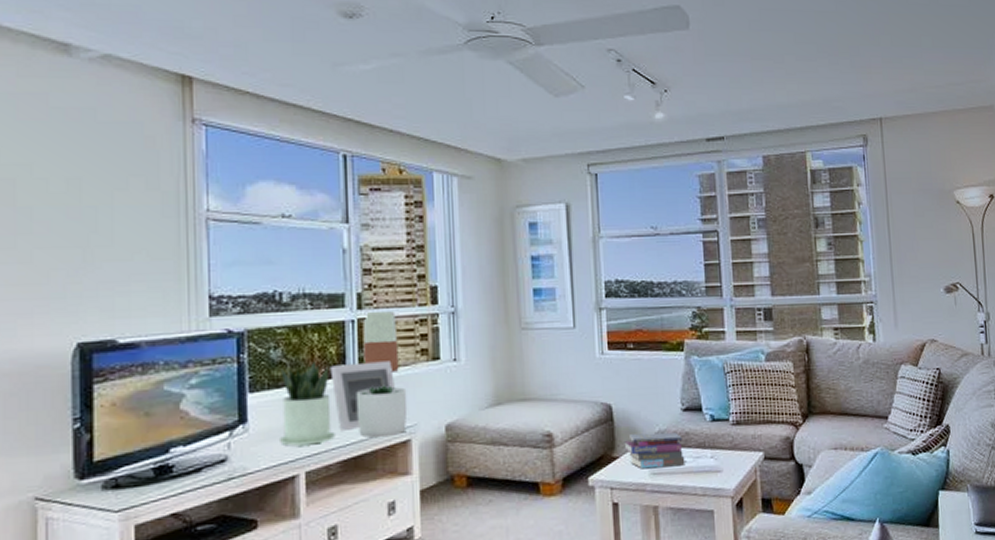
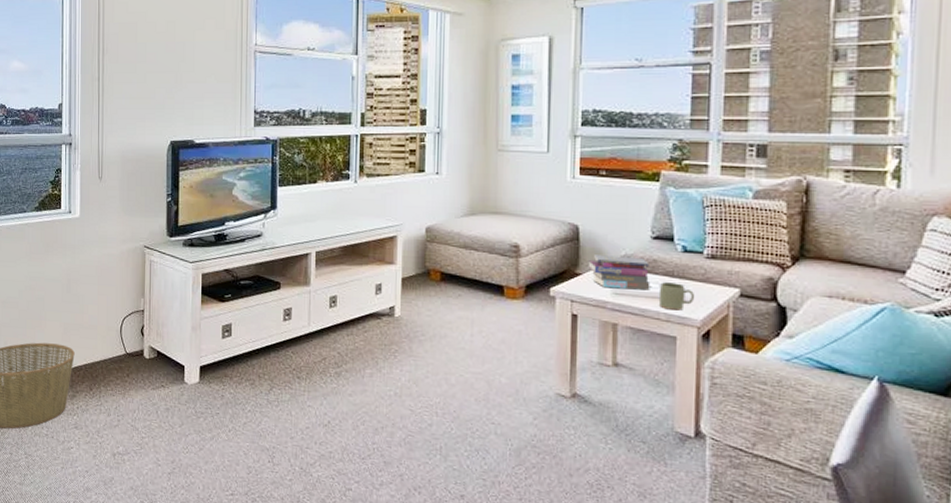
planter: present [278,361,335,447] -> none [298,166,339,232]
picture frame: present [330,361,395,432] -> none [337,169,387,224]
planter: present [356,385,408,439] -> none [355,189,396,232]
vase: present [363,311,399,372] -> none [363,129,391,180]
mug: none [693,454,726,483] -> present [658,282,695,311]

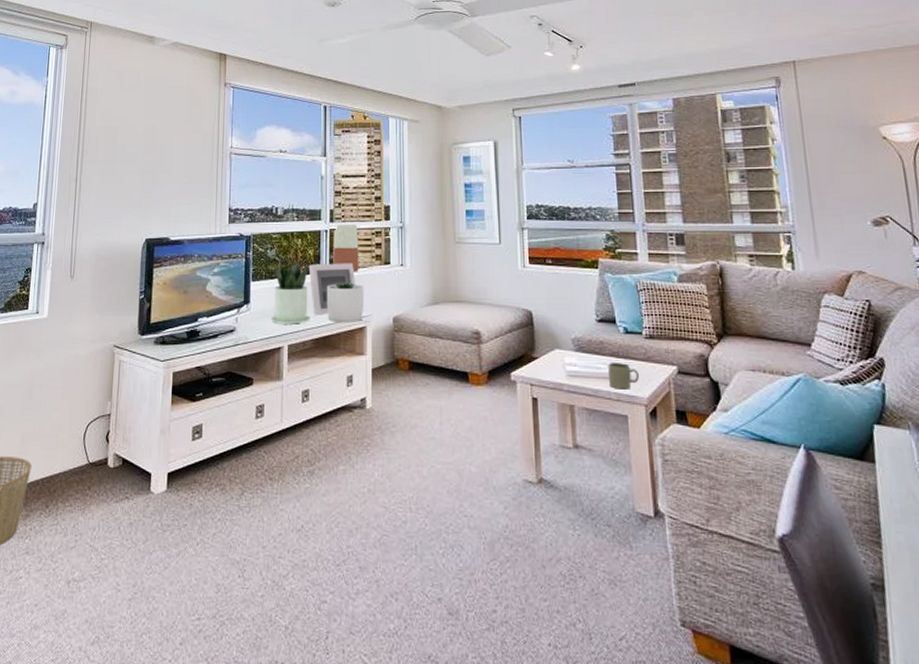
planter: none [298,166,339,232] -> present [270,260,310,324]
picture frame: none [337,169,387,224] -> present [308,263,355,316]
planter: none [355,189,396,232] -> present [326,282,364,324]
vase: none [363,129,391,180] -> present [333,225,359,272]
books: present [589,255,650,290] -> none [544,339,600,371]

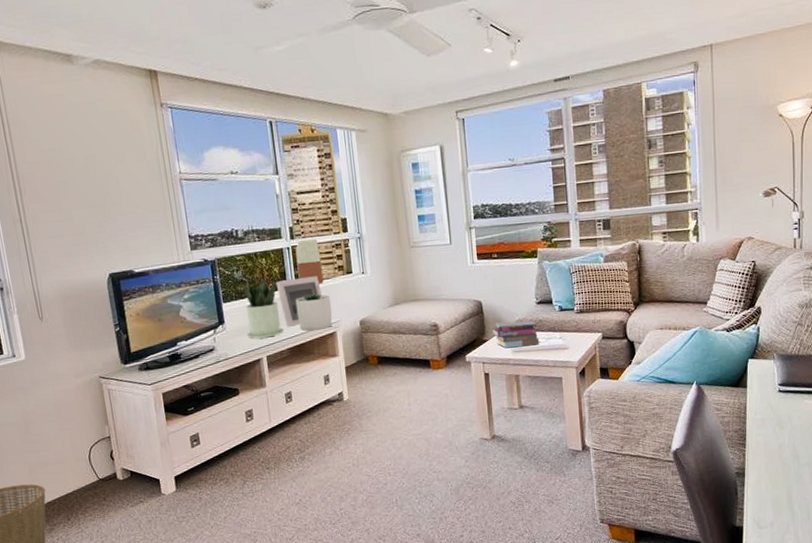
books: none [544,339,600,371] -> present [493,320,540,349]
mug: present [607,363,640,390] -> none [546,335,572,358]

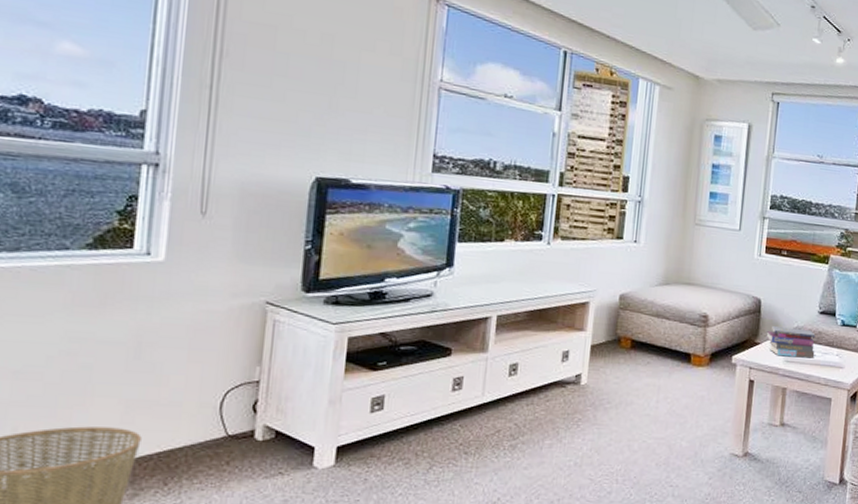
planter: present [242,279,284,339] -> none [477,224,527,295]
picture frame: present [275,276,322,328] -> none [528,230,582,288]
vase: present [295,239,324,284] -> none [558,190,591,244]
planter: present [295,293,333,332] -> none [546,253,592,298]

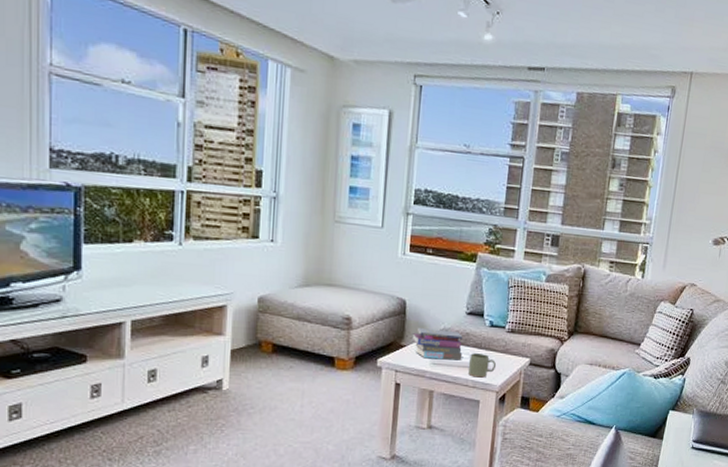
mug: none [820,351,848,376] -> present [468,353,497,378]

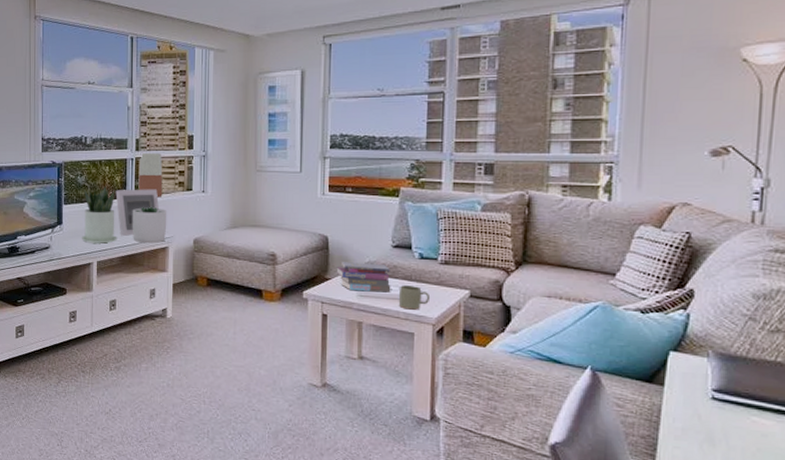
planter: none [108,223,160,298] -> present [81,186,117,244]
picture frame: none [158,230,216,291] -> present [115,189,159,237]
planter: none [180,254,227,301] -> present [132,206,167,244]
vase: none [190,185,222,244] -> present [138,153,163,198]

